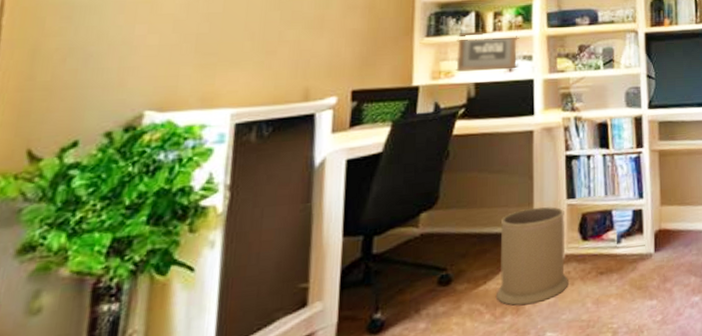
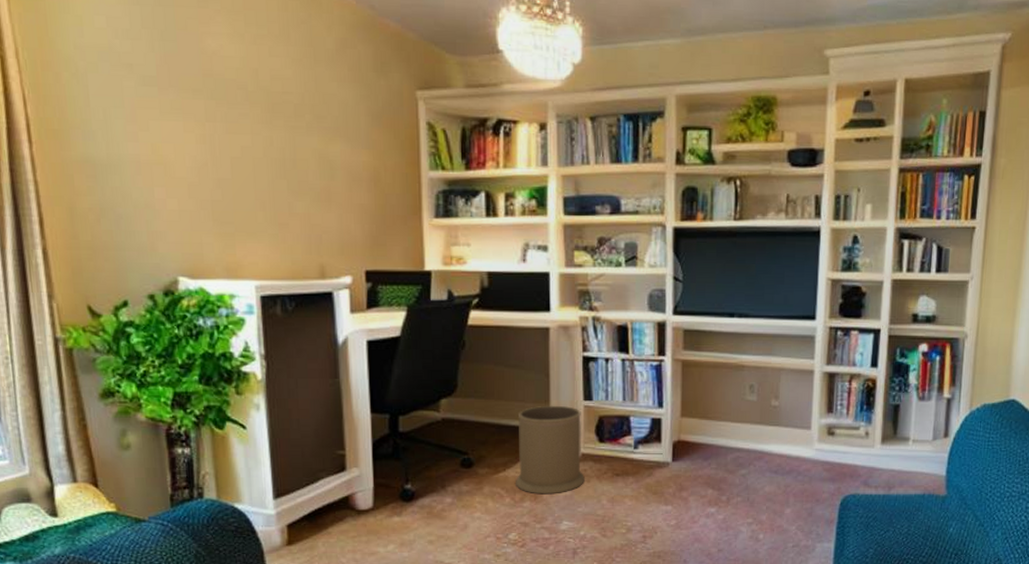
picture frame: present [456,31,517,72] -> none [467,214,531,260]

